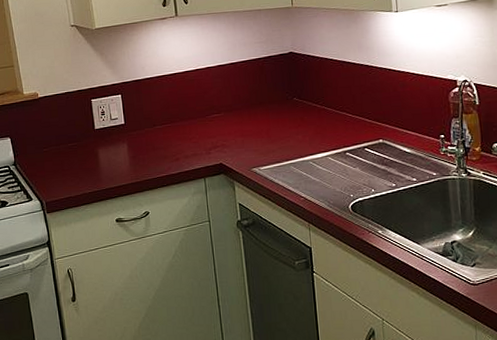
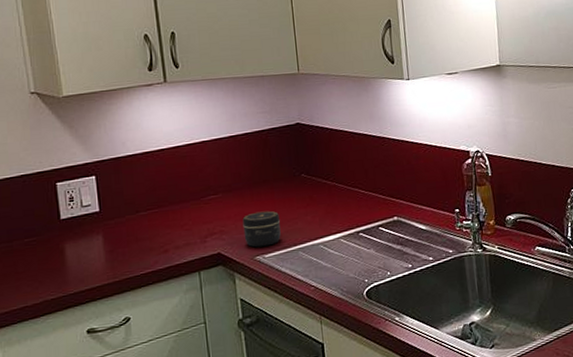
jar: none [241,129,275,161] -> present [242,210,281,248]

